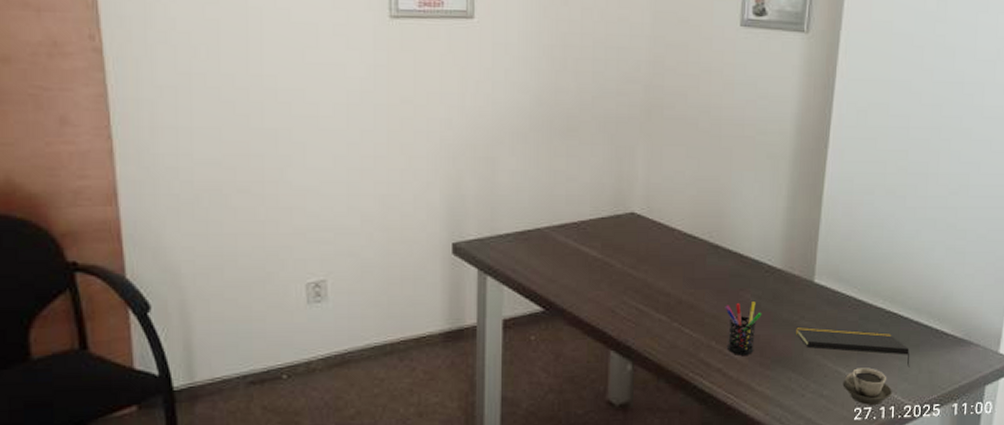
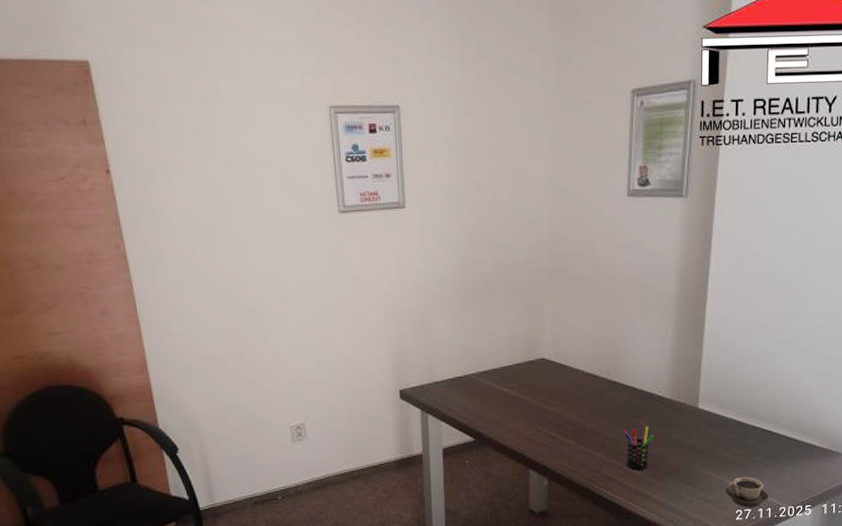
notepad: present [796,326,910,367] -> none [684,445,784,476]

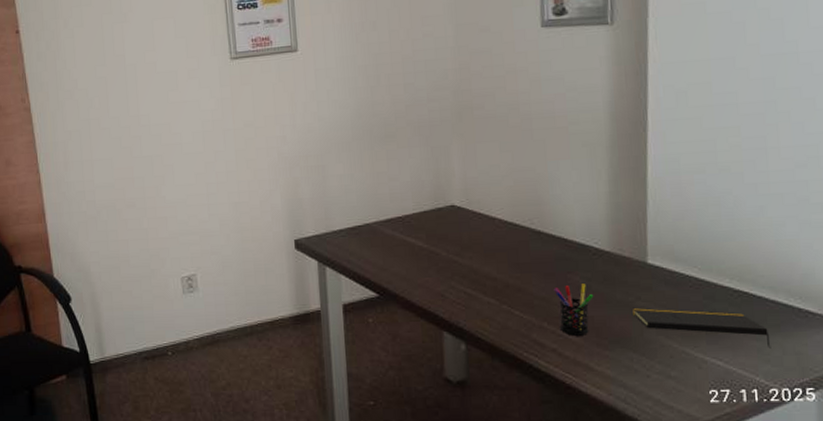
notepad: none [684,445,784,476] -> present [633,307,771,349]
cup: present [725,477,769,508] -> none [692,348,753,387]

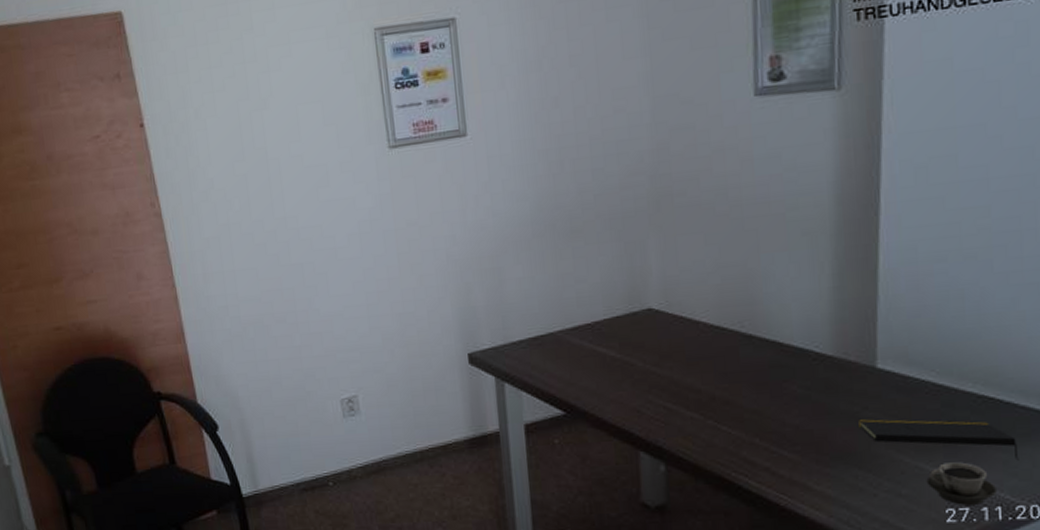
pen holder: present [553,284,594,336] -> none [767,393,814,452]
cup: none [692,348,753,387] -> present [926,462,996,505]

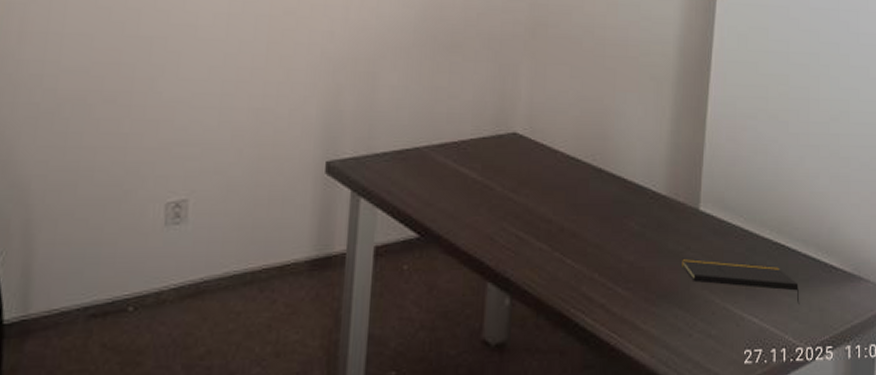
cup: present [926,462,996,505] -> none [731,304,783,347]

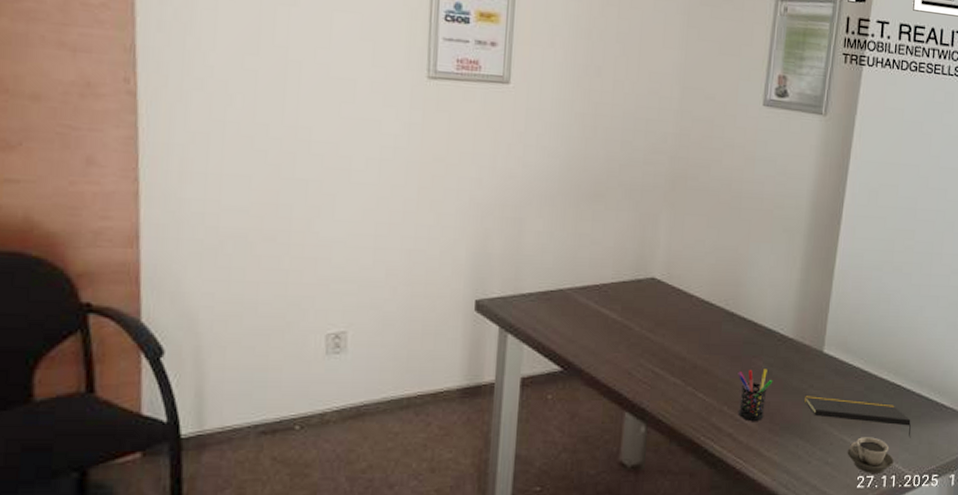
pen holder: none [608,230,647,289] -> present [737,369,773,421]
cup: none [731,304,783,347] -> present [847,437,894,473]

